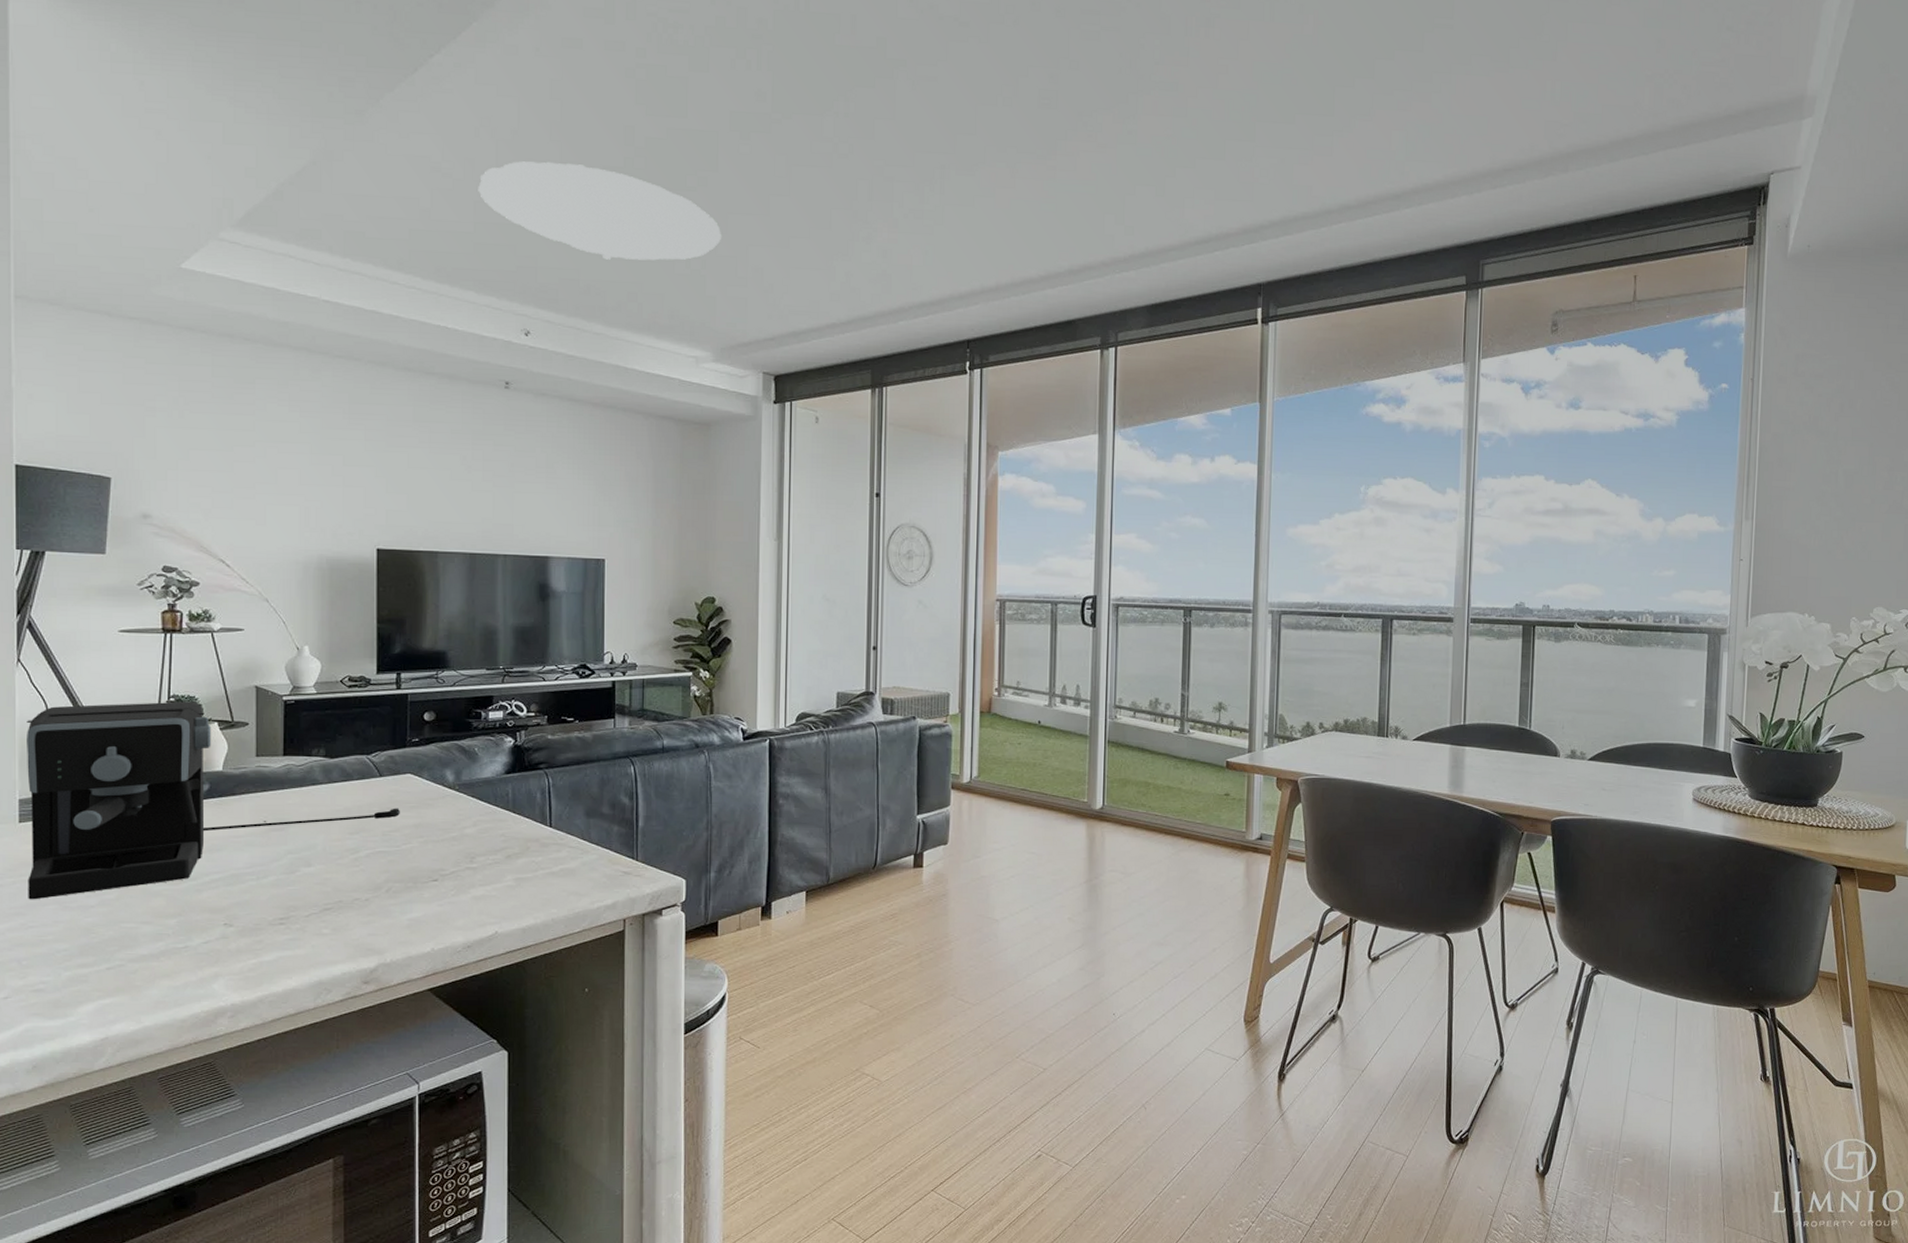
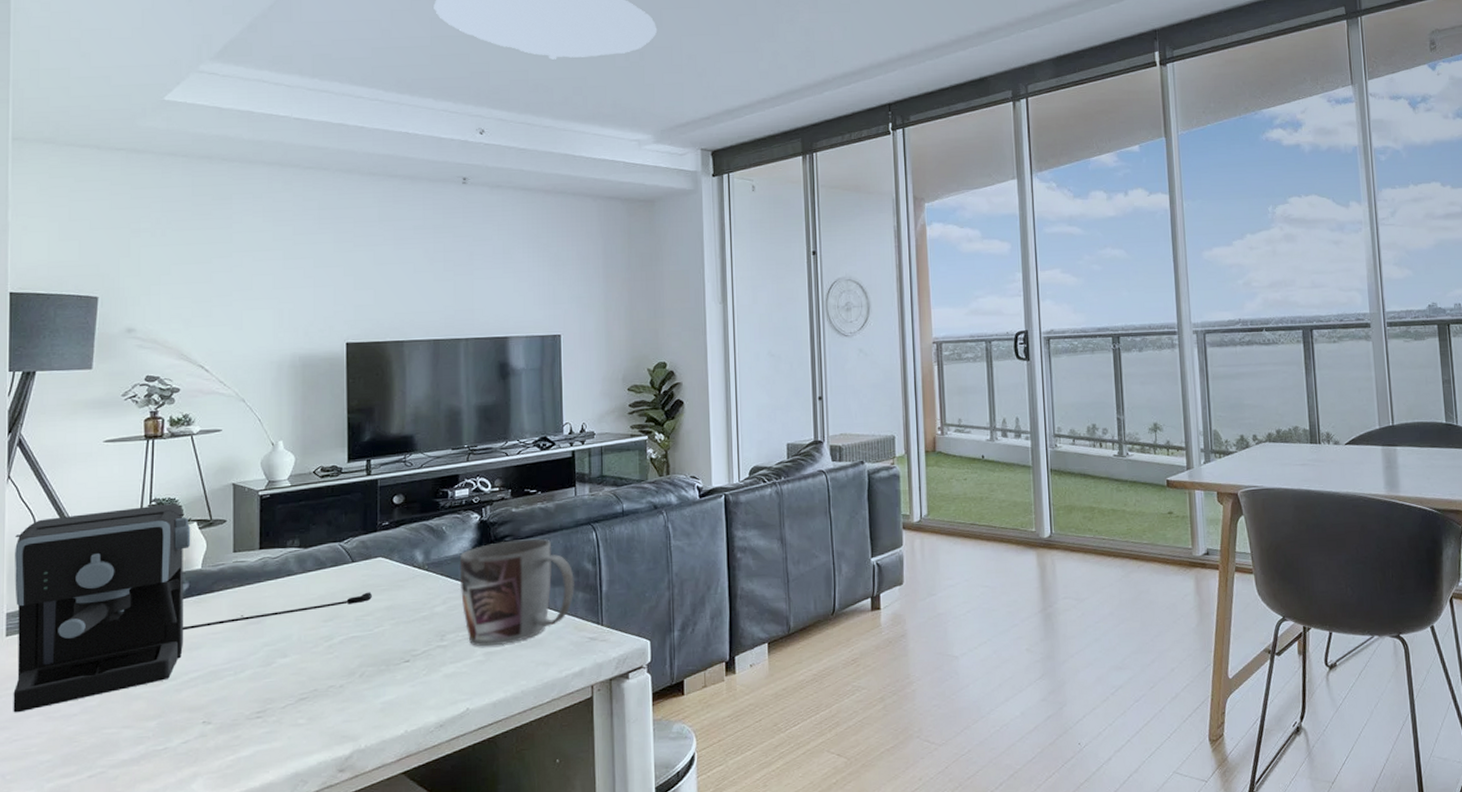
mug: none [491,767,610,872] -> present [459,538,574,647]

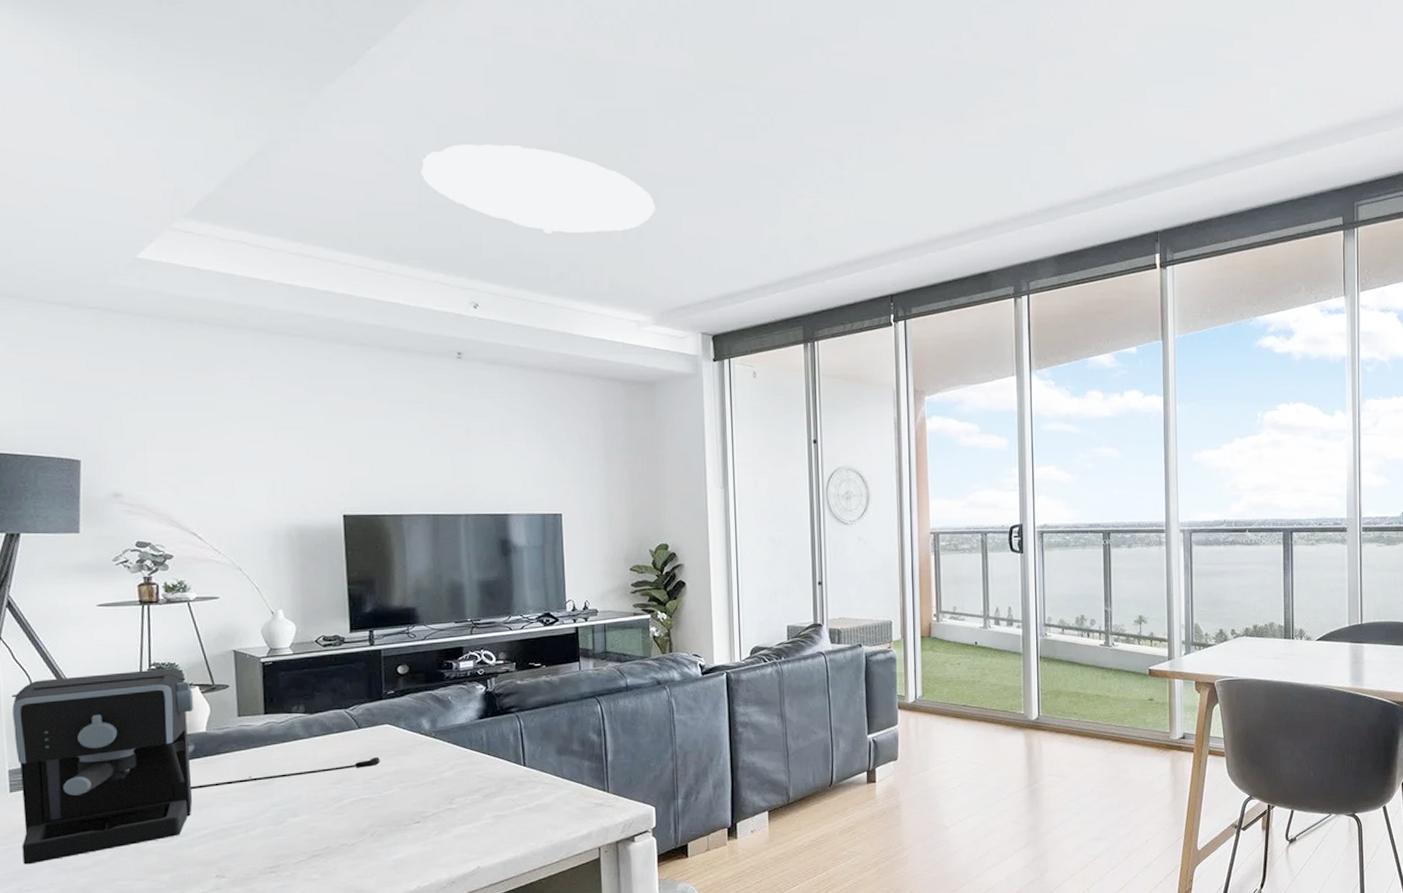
mug: present [459,538,574,647] -> none [466,710,580,810]

